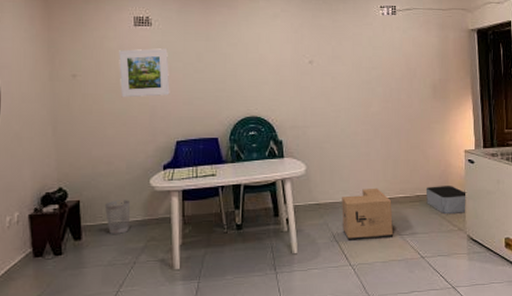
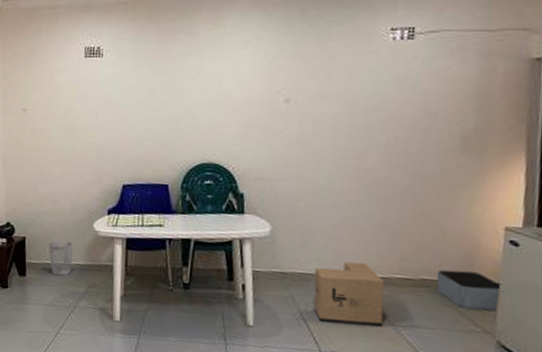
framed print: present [119,48,170,98] -> none [67,82,119,135]

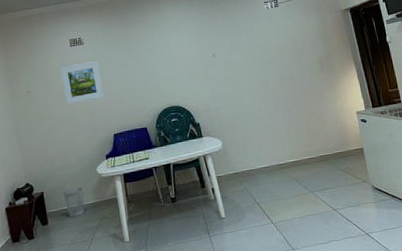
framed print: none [67,82,119,135] -> present [61,61,104,105]
cardboard box: present [313,262,385,327] -> none [256,153,305,202]
storage bin: present [436,270,502,311] -> none [327,144,366,169]

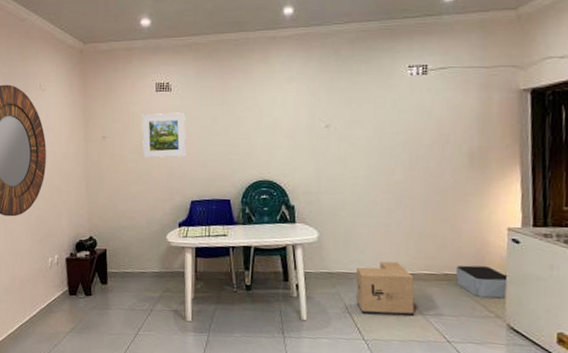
wastebasket: present [64,187,85,217] -> none [127,251,149,283]
cardboard box: none [256,153,305,202] -> present [356,261,415,316]
storage bin: none [327,144,366,169] -> present [455,265,508,299]

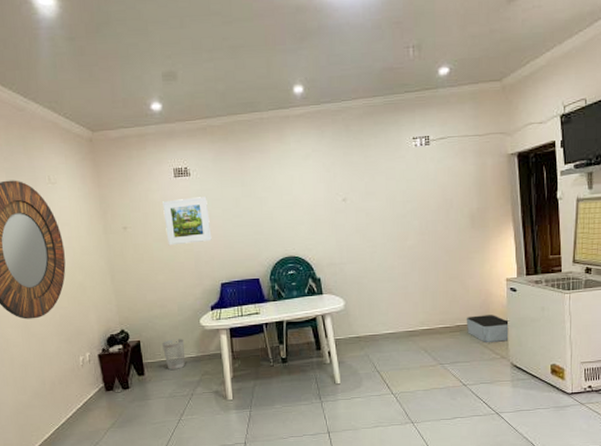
wastebasket: none [127,251,149,283] -> present [162,339,185,370]
cardboard box: present [356,261,415,316] -> none [381,319,433,370]

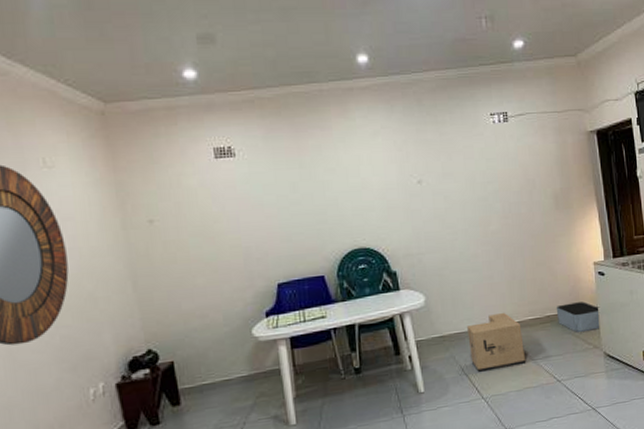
wastebasket: present [162,339,185,370] -> none [204,354,234,395]
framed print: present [163,197,212,246] -> none [200,181,265,241]
cardboard box: none [381,319,433,370] -> present [467,312,525,372]

